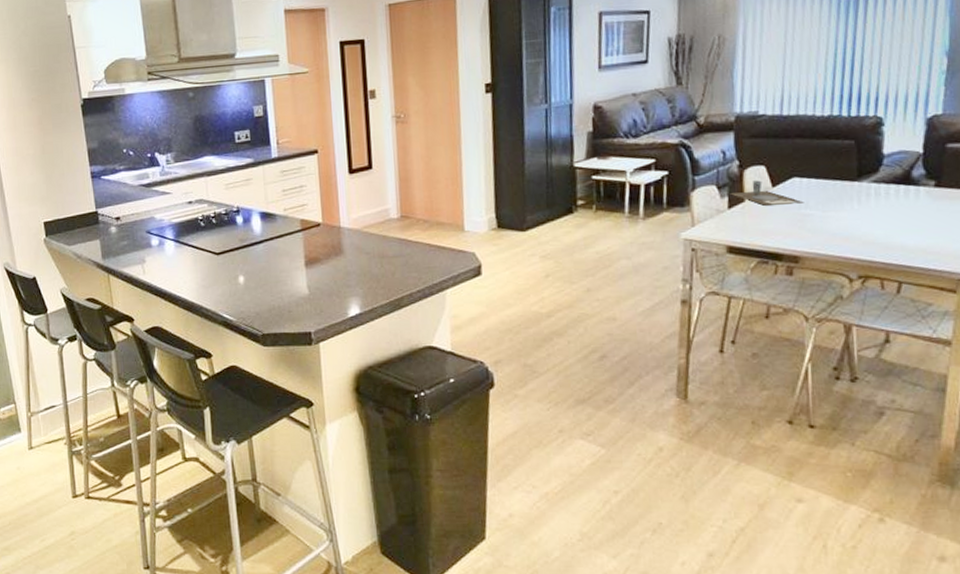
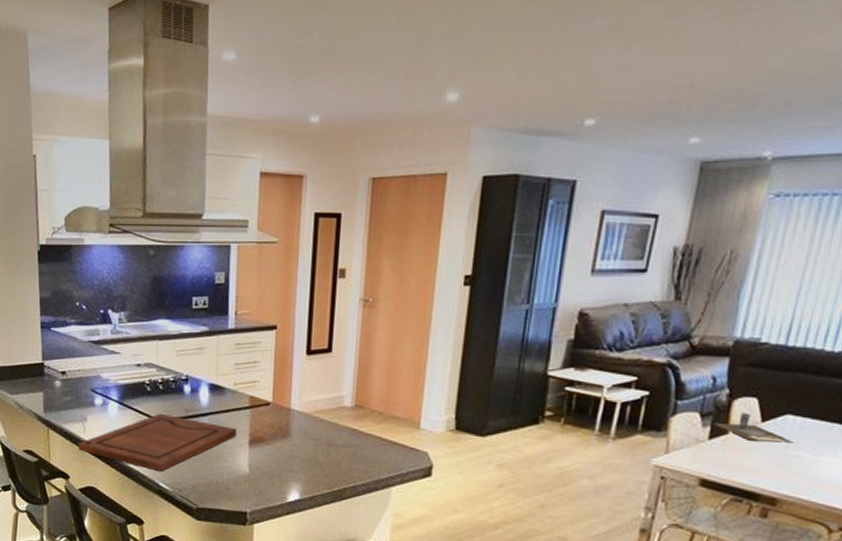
cutting board: none [139,246,293,303] -> present [78,413,238,471]

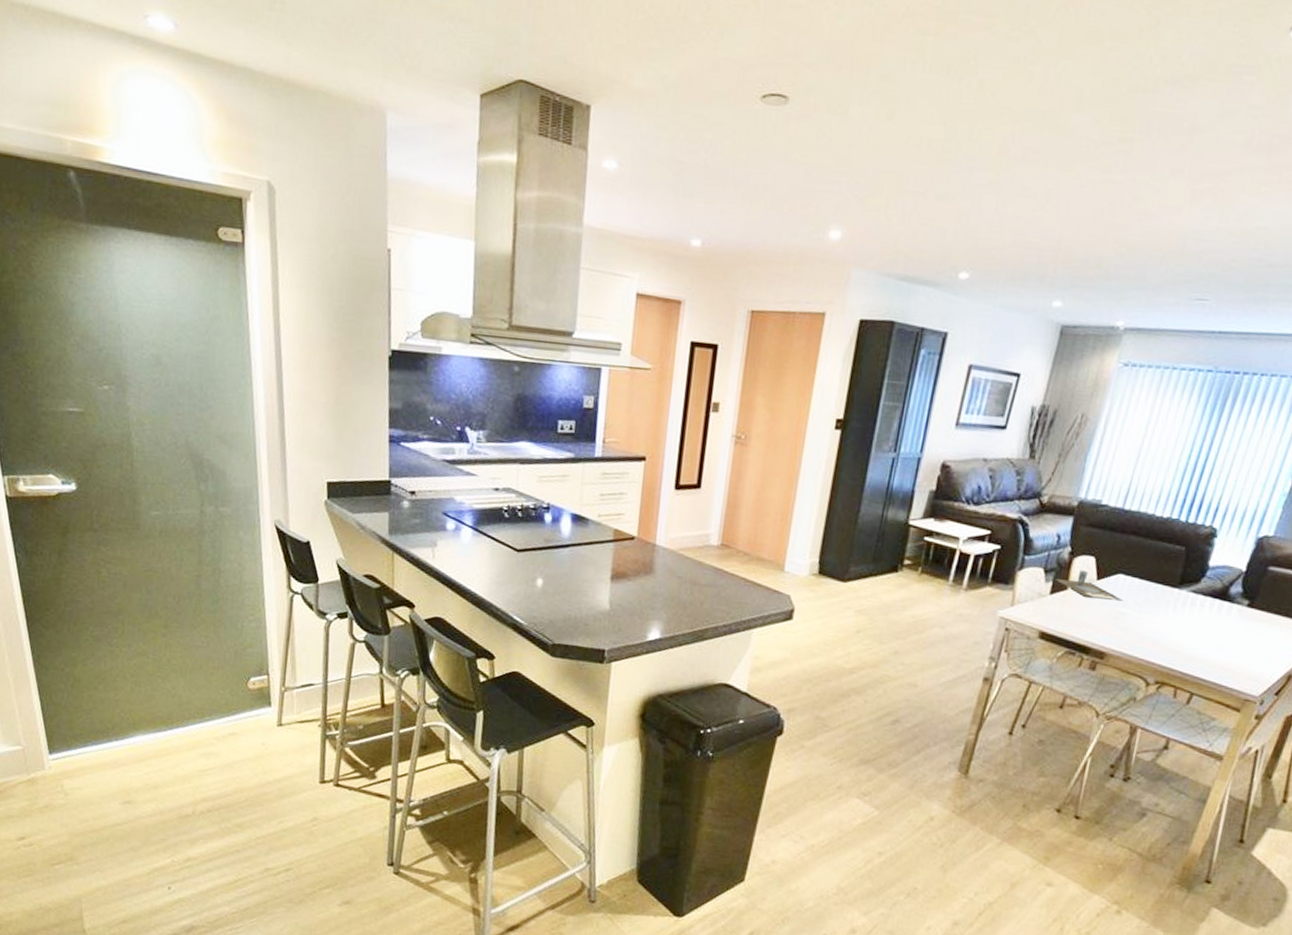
cutting board: present [78,413,238,471] -> none [425,542,599,604]

